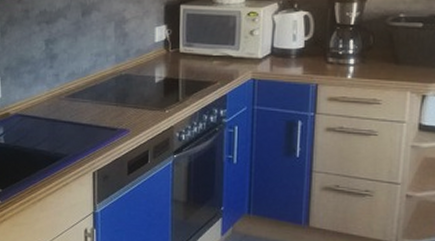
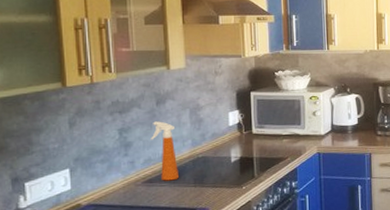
spray bottle: none [75,33,101,97] -> present [151,121,179,181]

